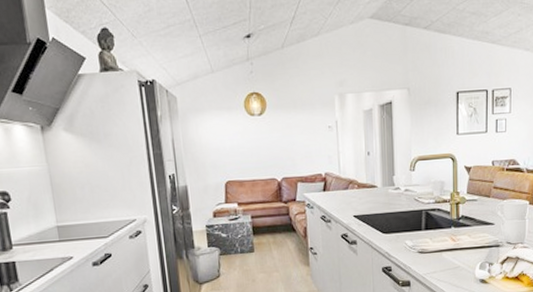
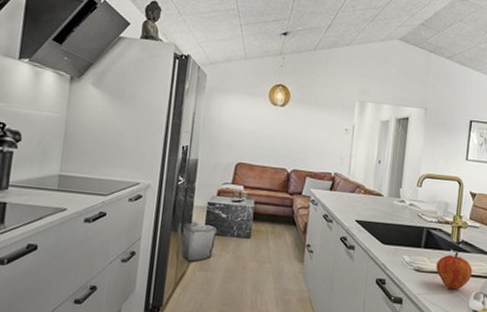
fruit: none [439,227,476,264] -> present [436,251,473,290]

